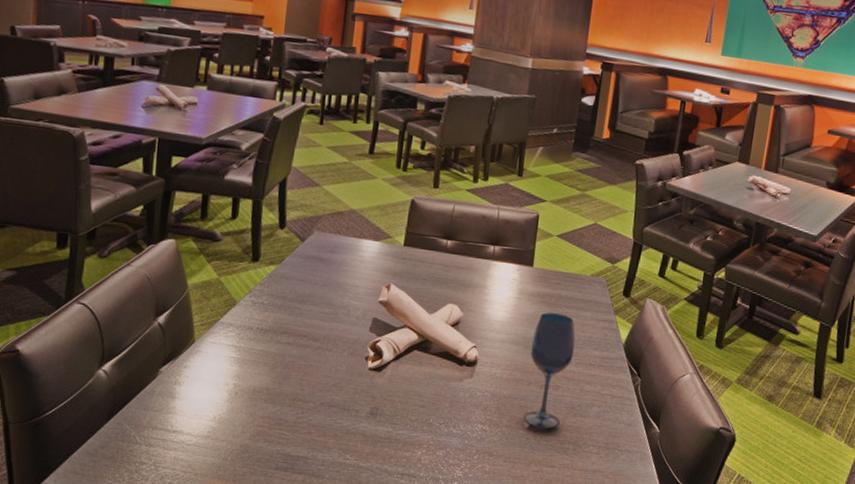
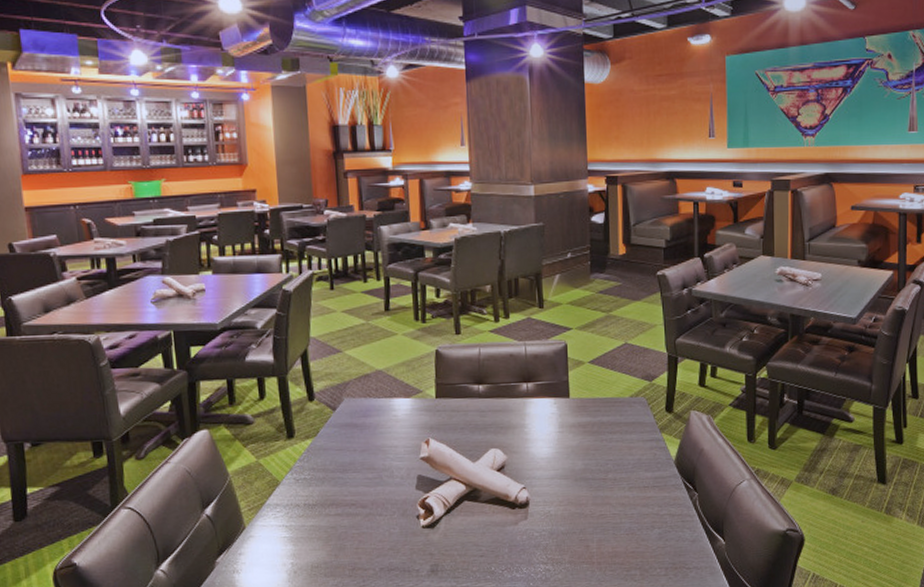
wineglass: present [523,312,576,430] -> none [580,441,625,560]

